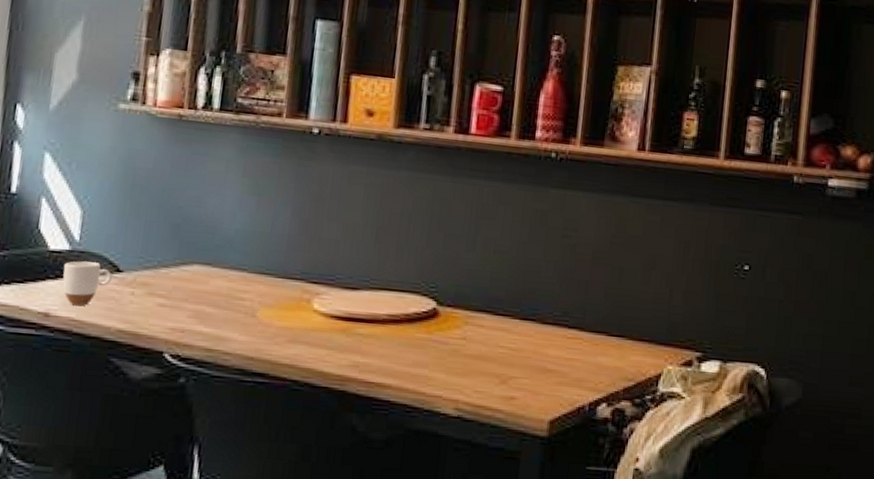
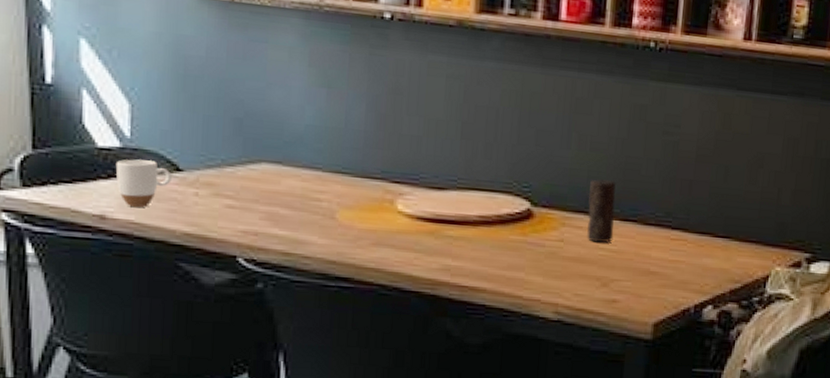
candle: none [488,279,518,341] -> present [586,178,617,243]

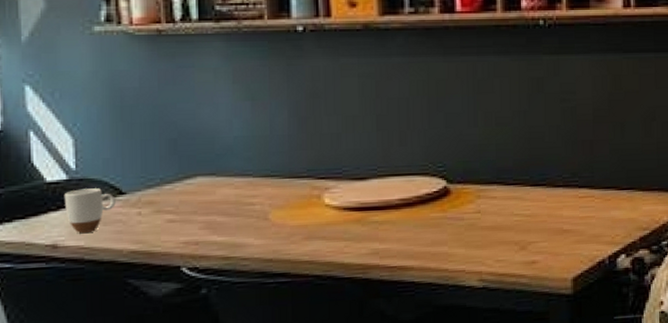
candle: present [586,178,617,243] -> none [498,150,526,210]

